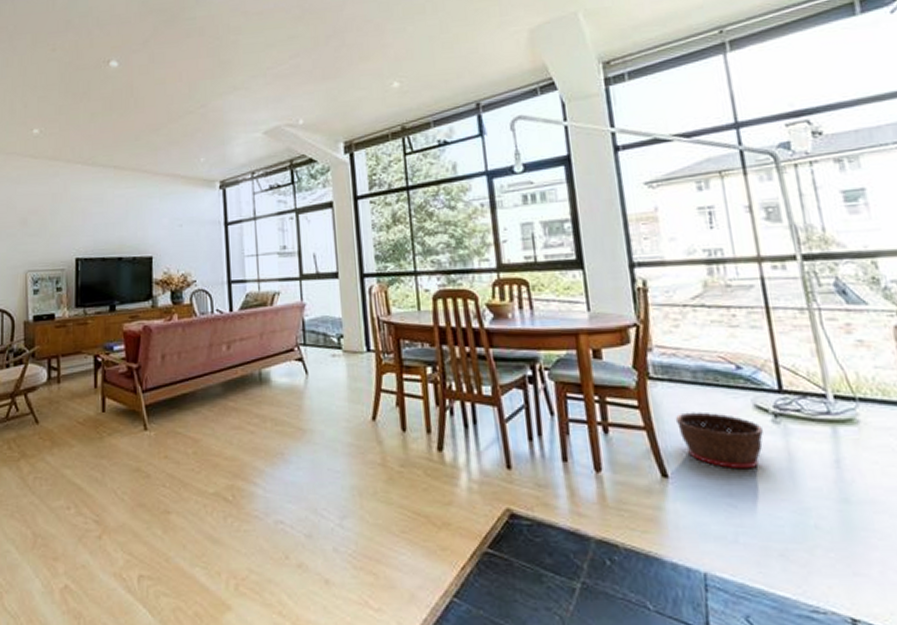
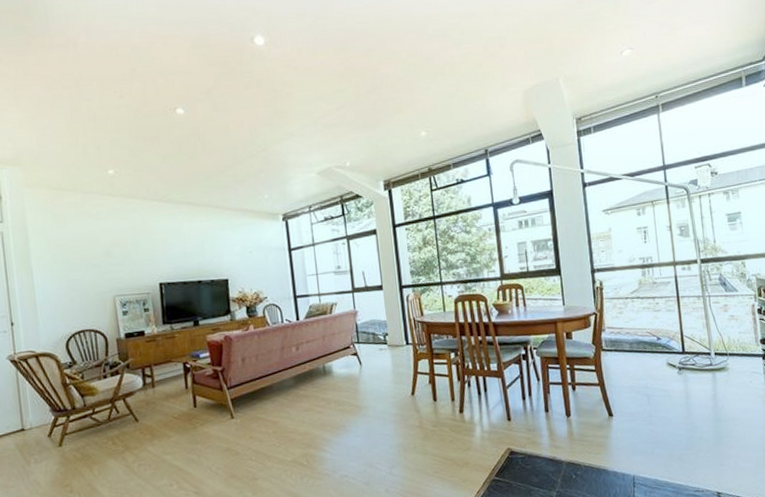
basket: present [675,412,763,470] -> none [618,370,672,407]

